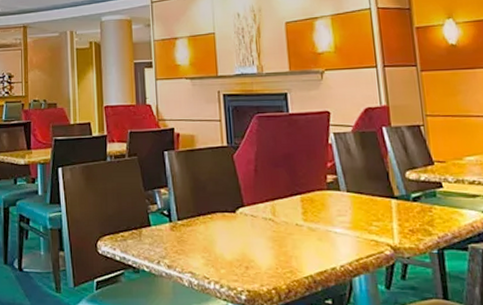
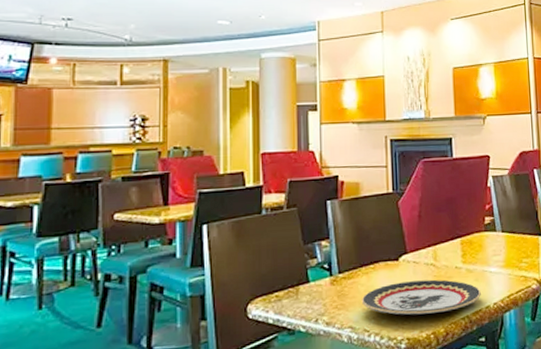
plate: none [200,234,326,269] -> present [361,279,481,315]

